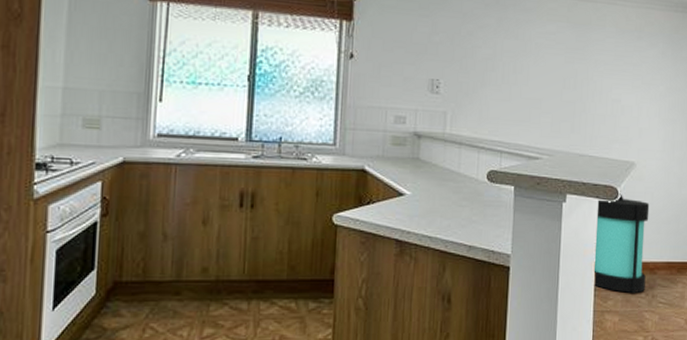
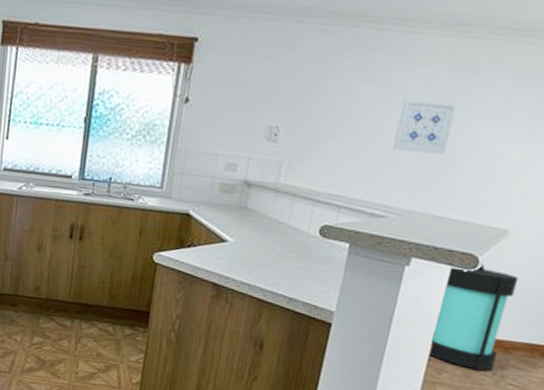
wall art: none [537,51,580,100] -> present [393,98,457,155]

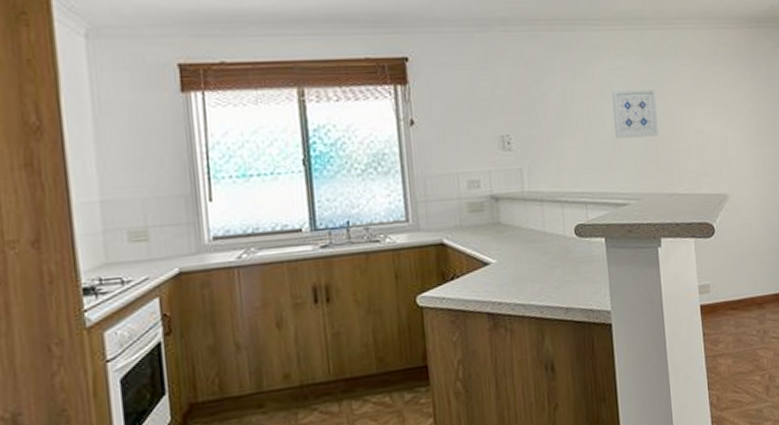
lantern: present [428,263,519,371] -> none [695,229,755,333]

